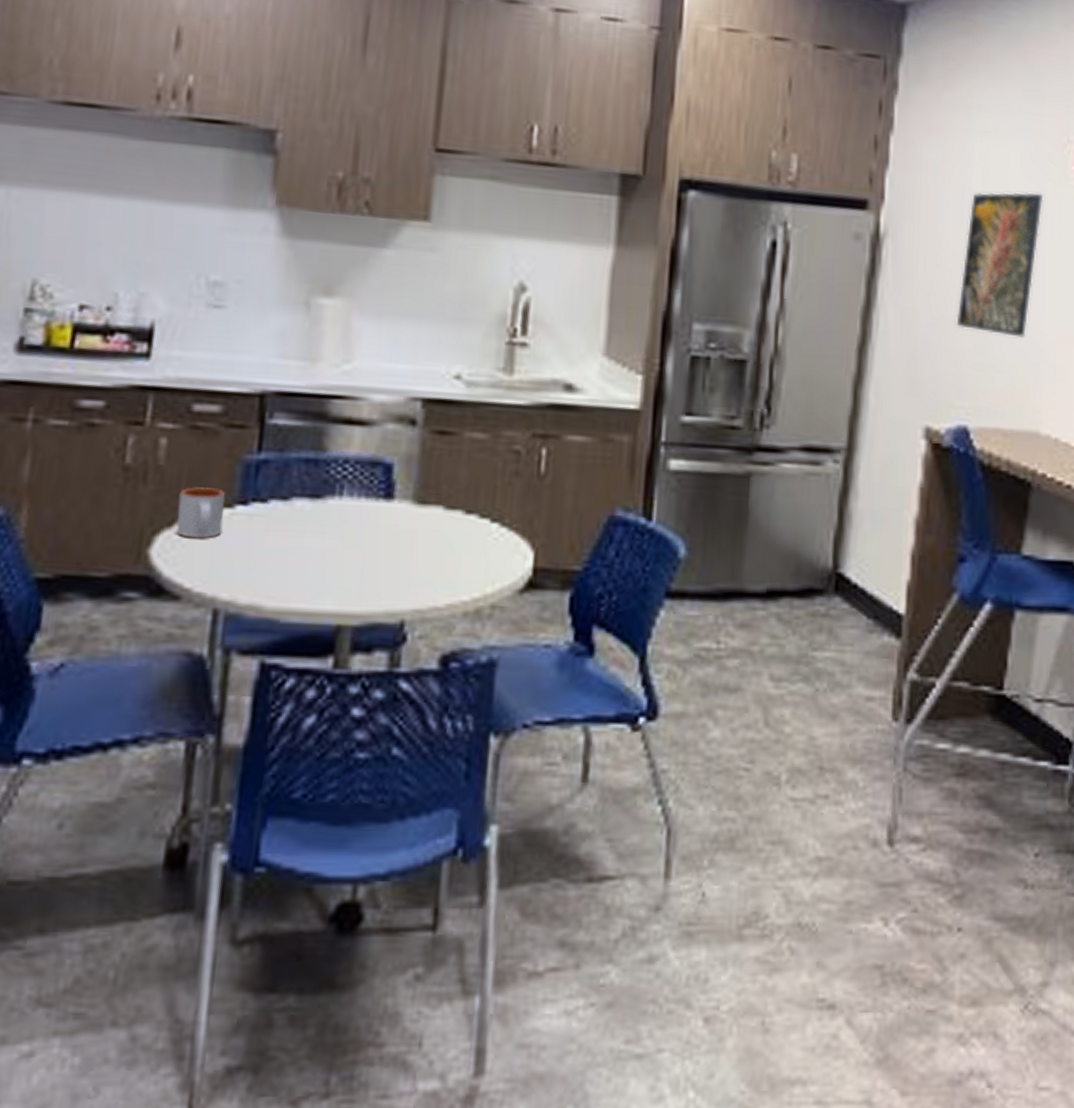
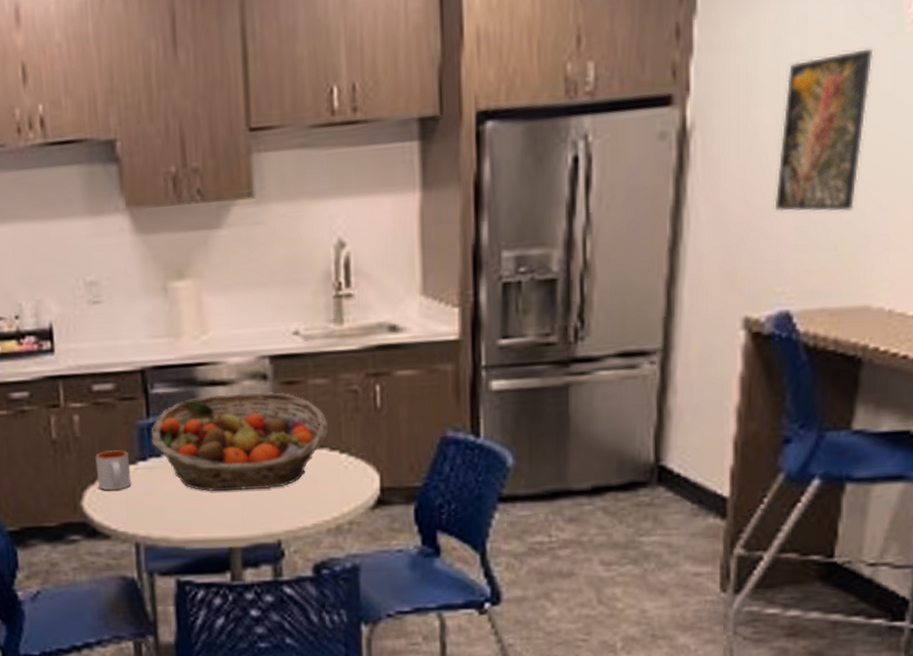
fruit basket: none [258,434,482,556] -> present [151,391,329,492]

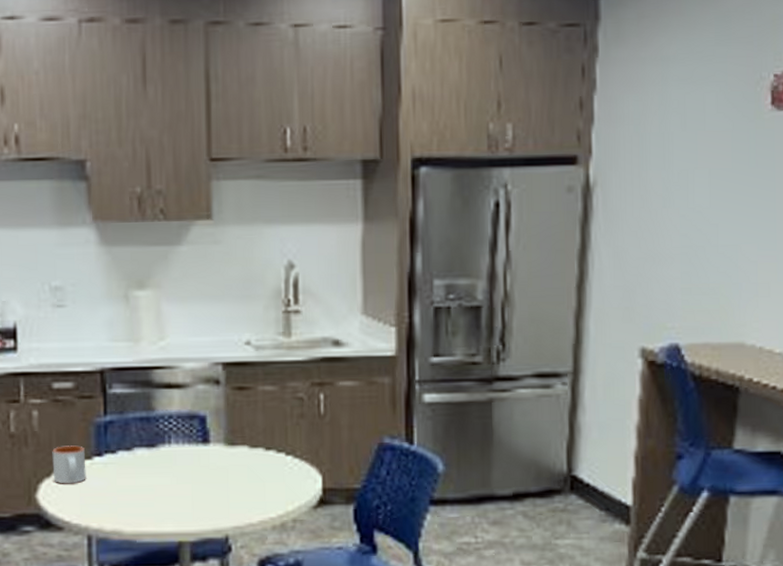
fruit basket: present [151,391,329,492] -> none [107,395,276,488]
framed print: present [774,48,874,212] -> none [663,130,740,262]

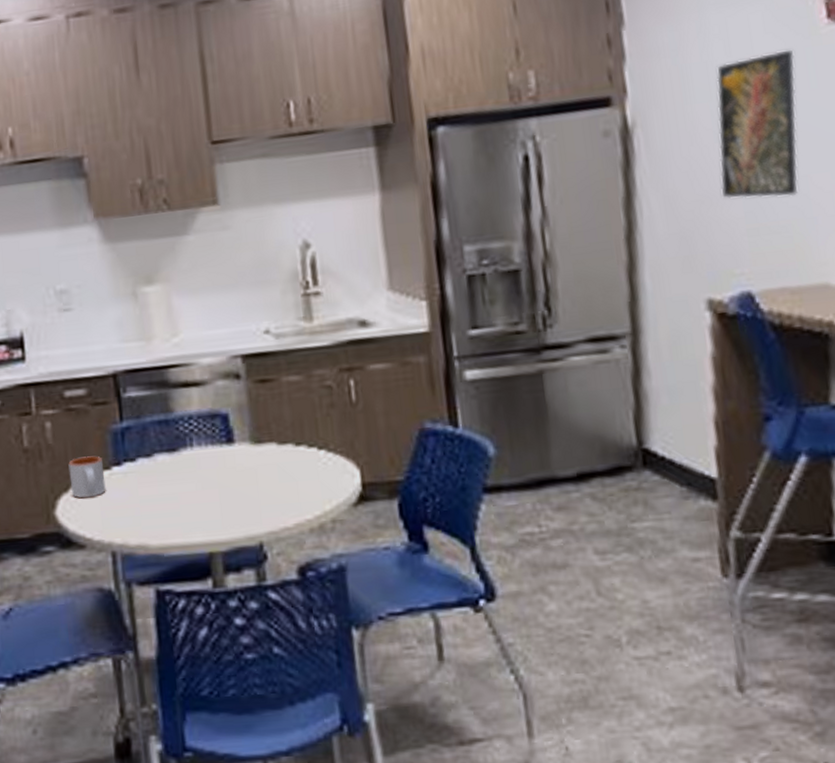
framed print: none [663,130,740,262] -> present [716,49,798,199]

